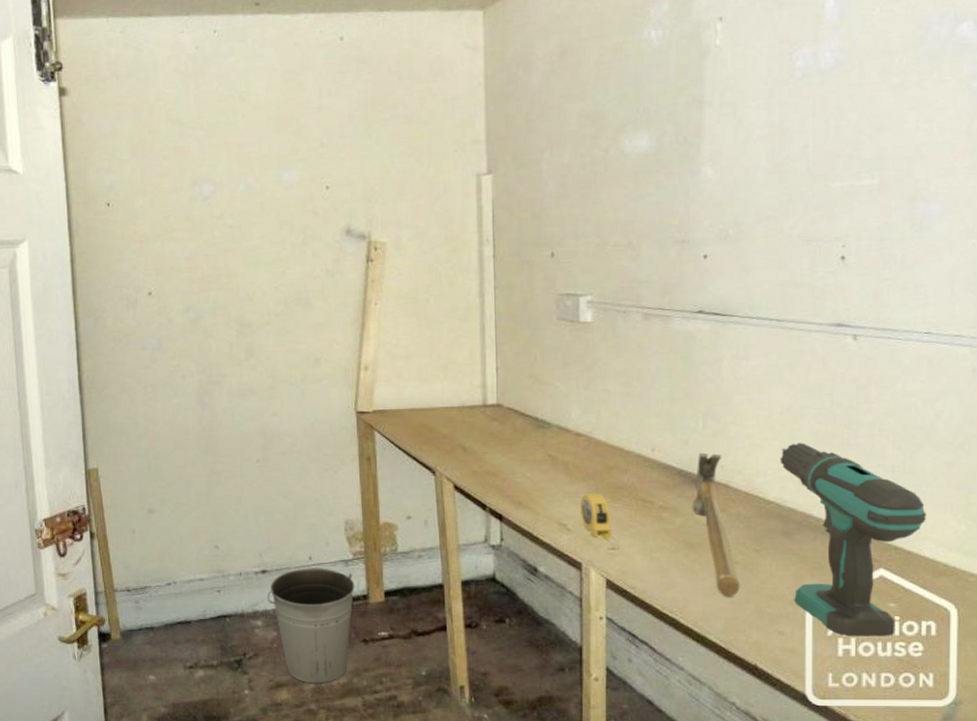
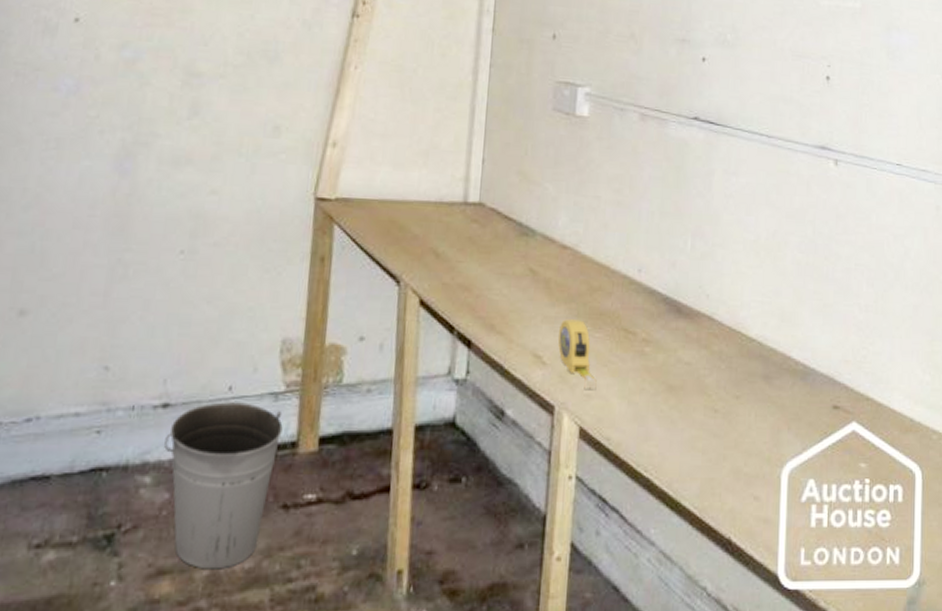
hammer: present [692,452,740,597] -> none [675,277,719,453]
power drill: present [779,443,926,636] -> none [763,273,895,503]

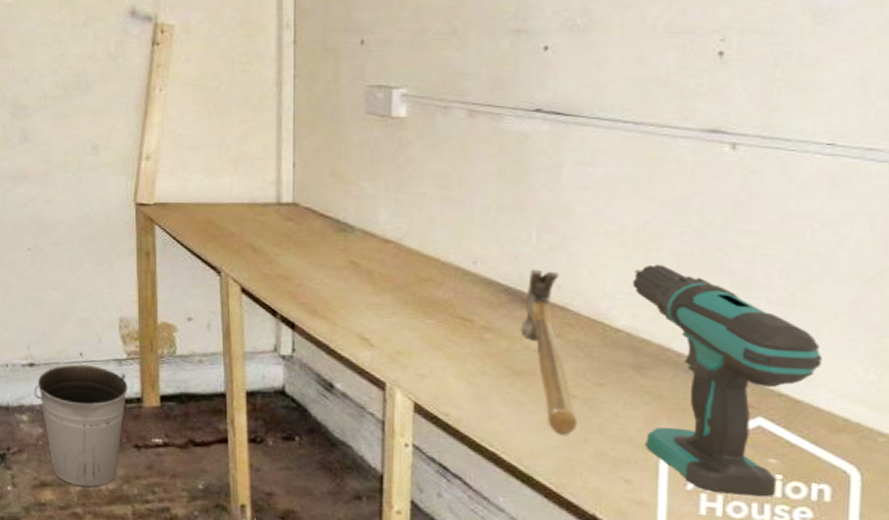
tape measure: present [558,319,597,389] -> none [386,306,431,370]
hammer: none [675,277,719,453] -> present [520,269,578,435]
power drill: none [763,273,895,503] -> present [632,264,822,497]

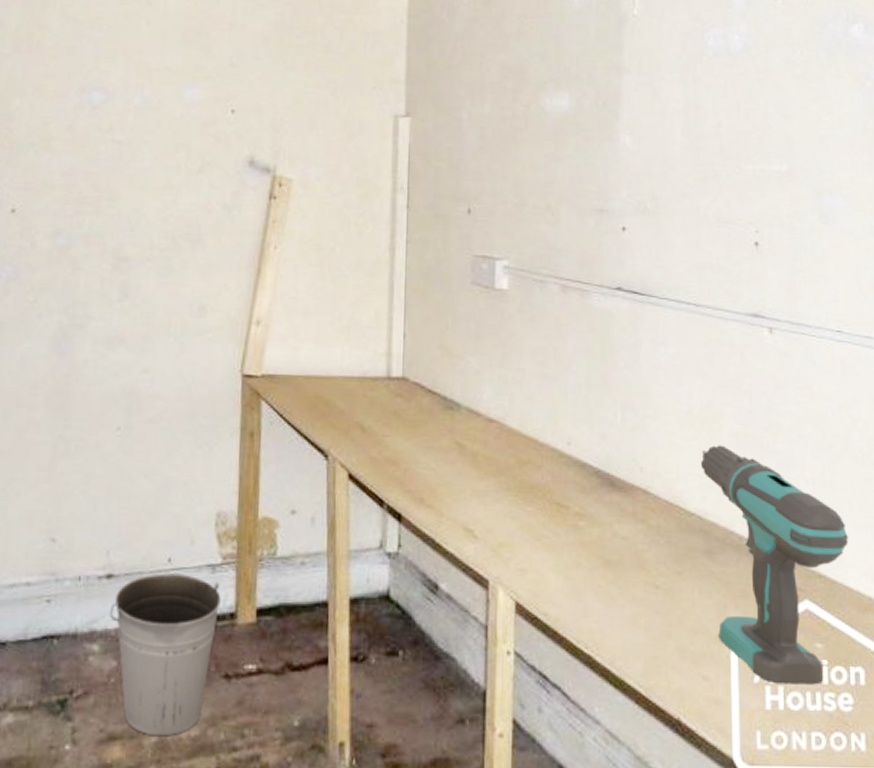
hammer: present [520,269,578,435] -> none [609,450,661,630]

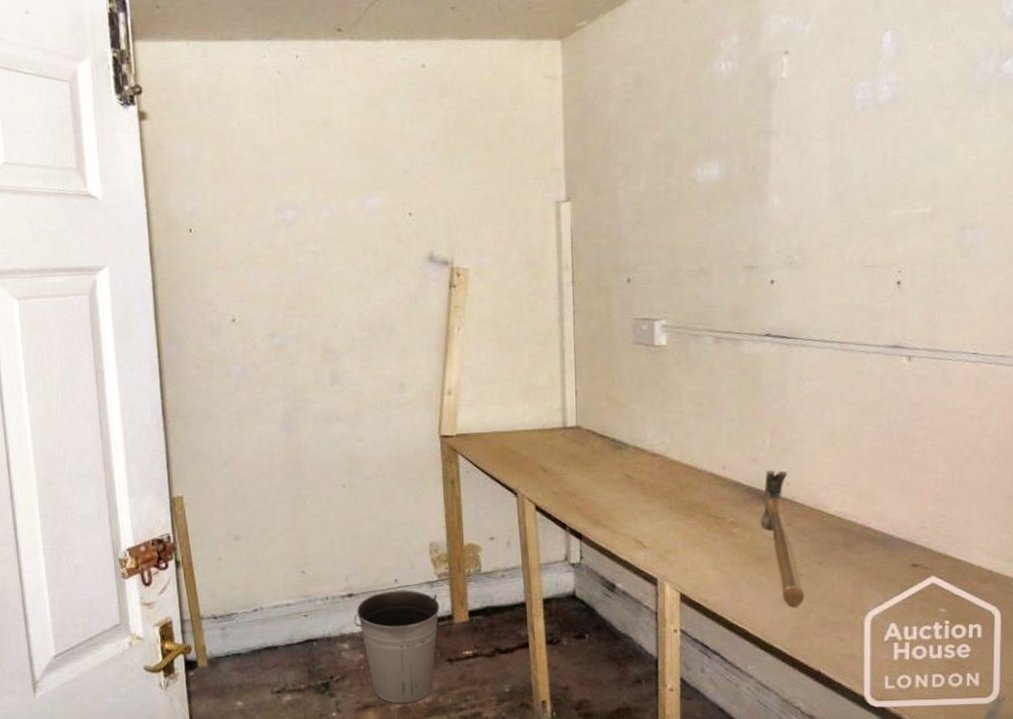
hammer: none [609,450,661,630] -> present [760,470,805,607]
power drill: present [700,445,848,685] -> none [841,459,973,641]

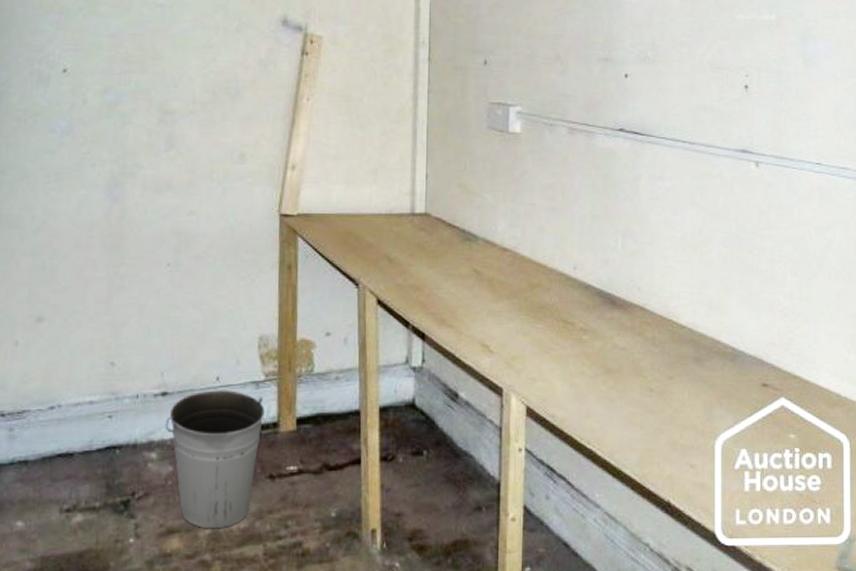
hammer: present [760,470,805,607] -> none [610,273,655,427]

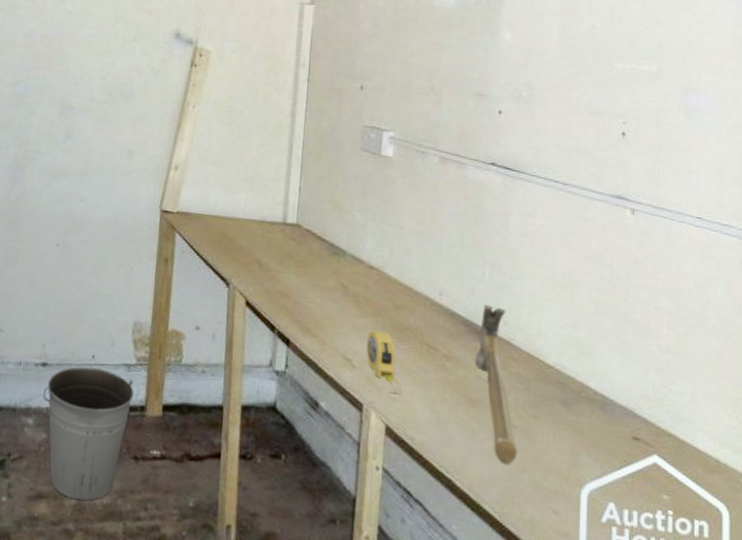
tape measure: none [503,313,540,373] -> present [366,330,402,394]
hammer: none [610,273,655,427] -> present [474,304,518,464]

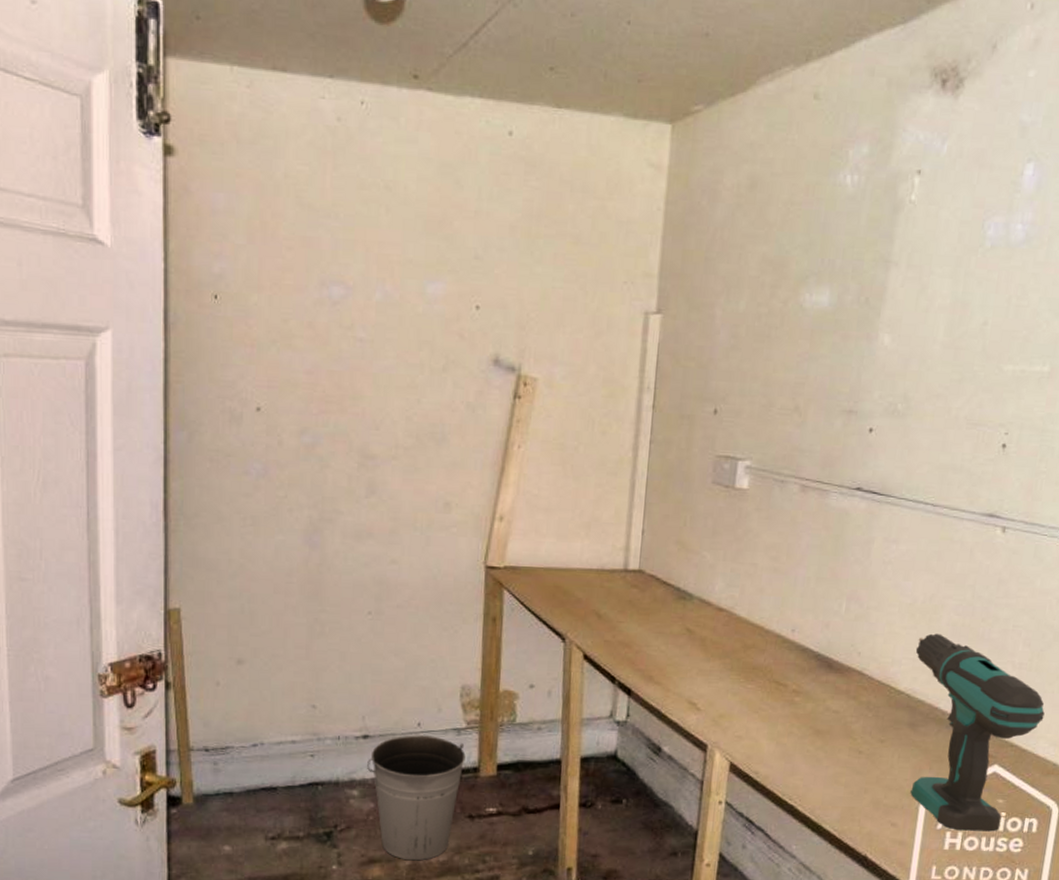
tape measure: present [366,330,402,394] -> none [712,672,748,732]
hammer: present [474,304,518,464] -> none [824,637,861,787]
power drill: none [560,308,699,532] -> present [910,633,1045,832]

